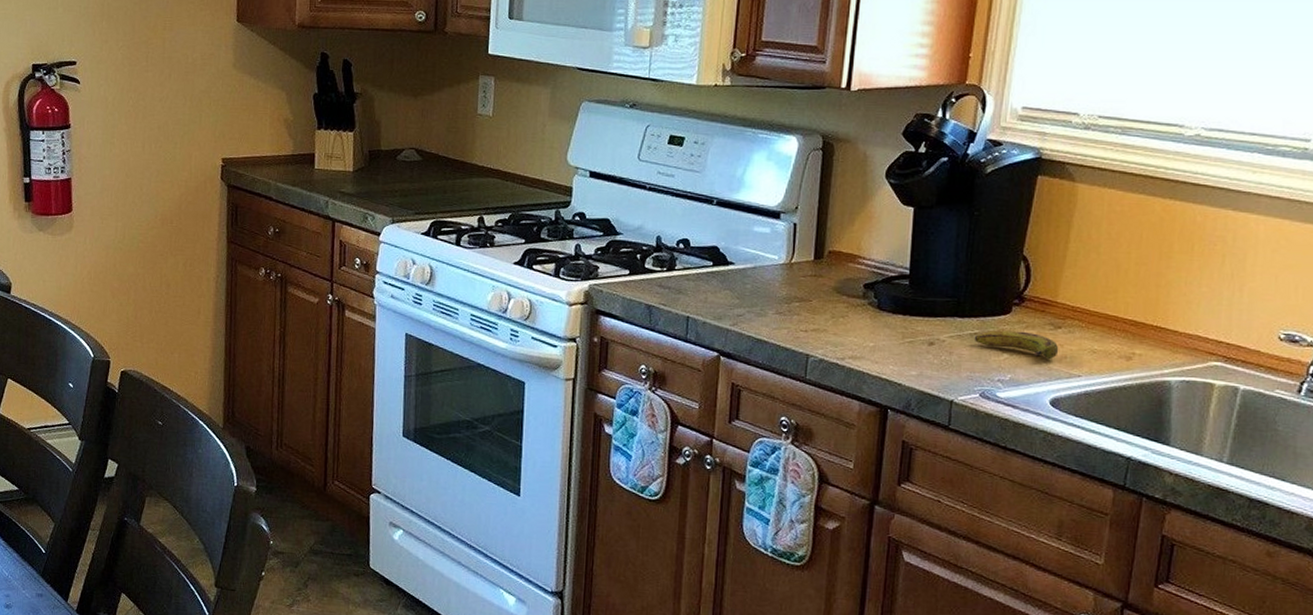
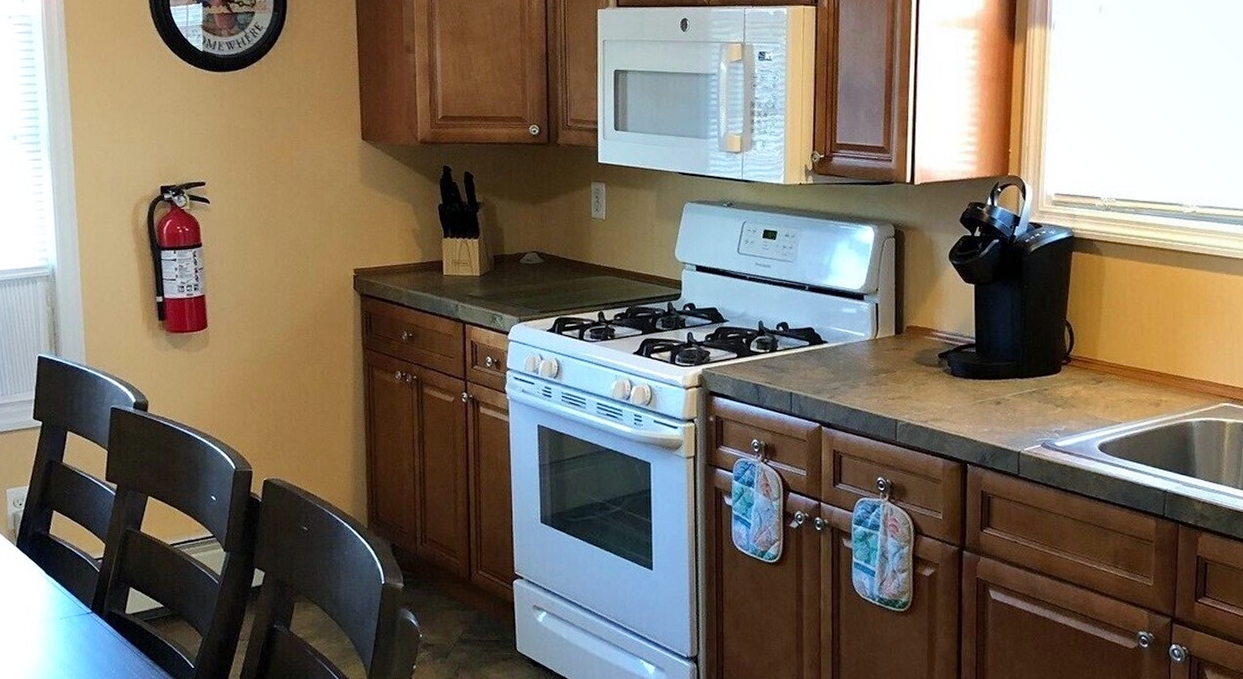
banana: present [974,330,1059,359] -> none [1032,387,1102,409]

